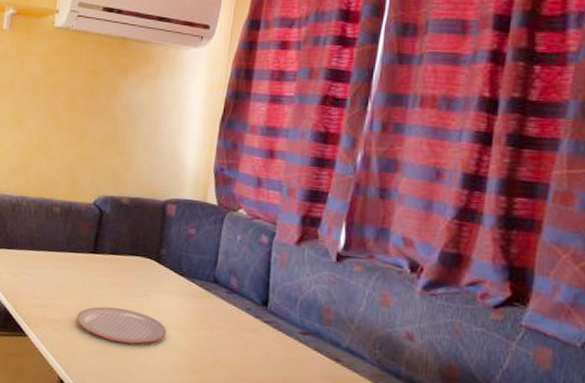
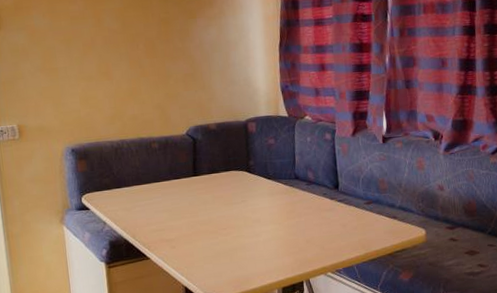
plate: present [76,306,166,344] -> none [189,216,265,245]

